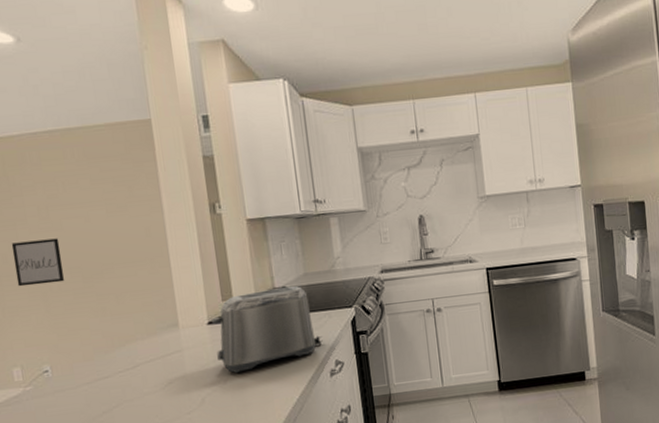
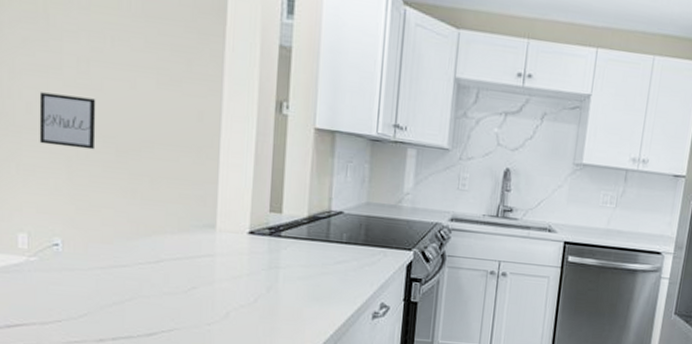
toaster: present [212,286,323,374] -> none [252,209,372,294]

